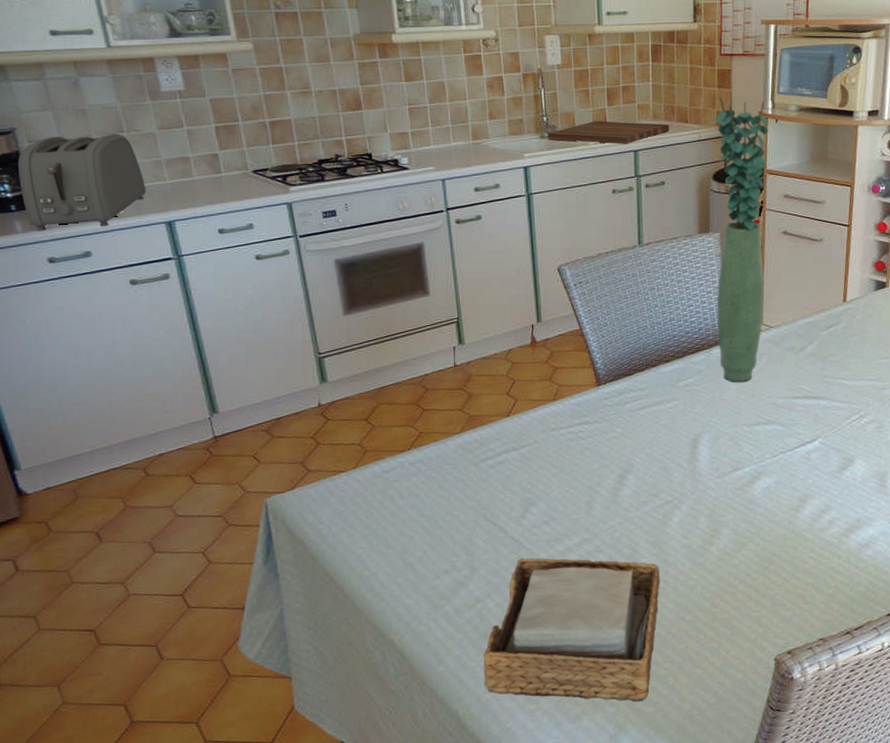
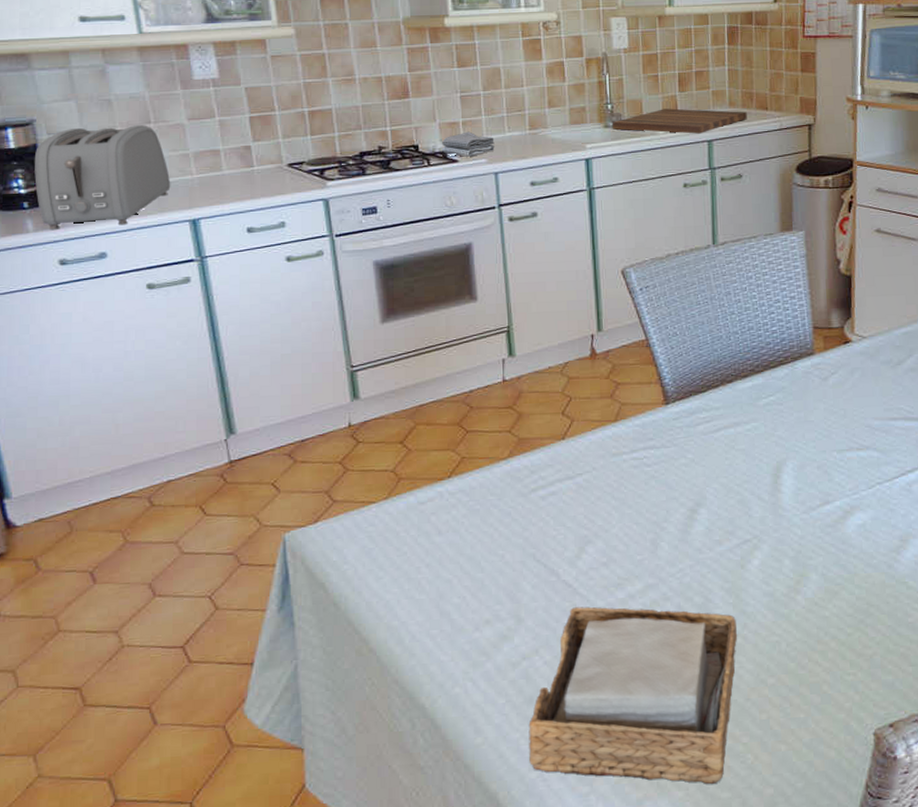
towel: none [393,141,441,165] -> present [442,131,495,157]
vase: present [714,97,769,382] -> none [797,82,858,401]

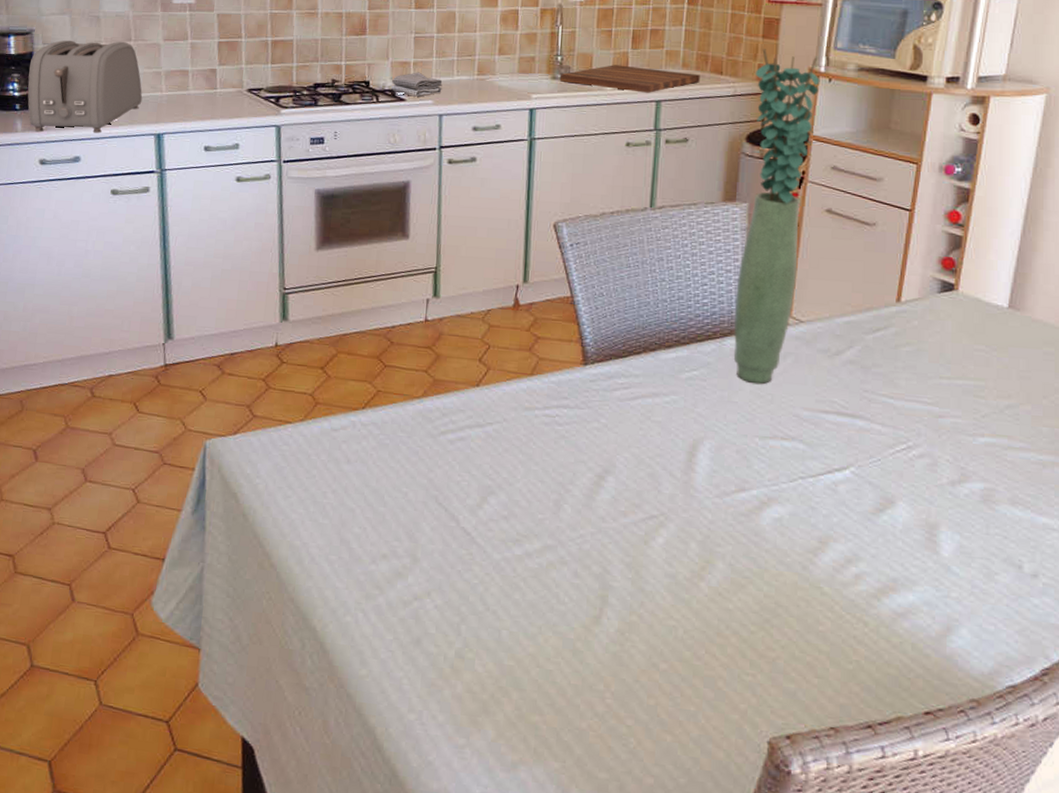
napkin holder: present [528,606,738,785] -> none [410,556,634,762]
vase: none [797,82,858,401] -> present [733,49,820,384]

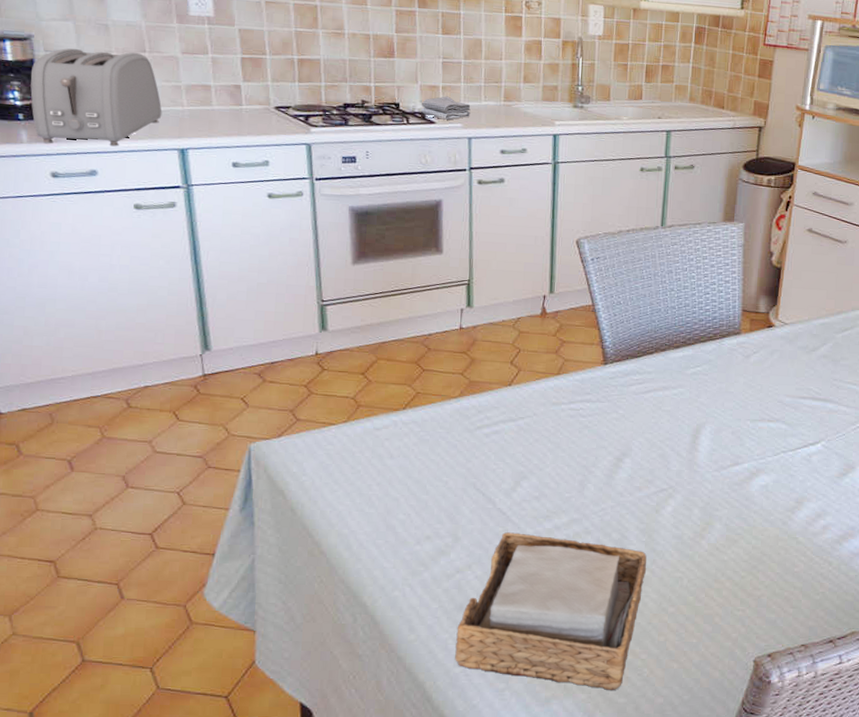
napkin holder: none [410,556,634,762] -> present [455,532,647,691]
cutting board: present [559,65,700,93] -> none [580,96,705,124]
vase: present [733,49,820,384] -> none [730,87,805,376]

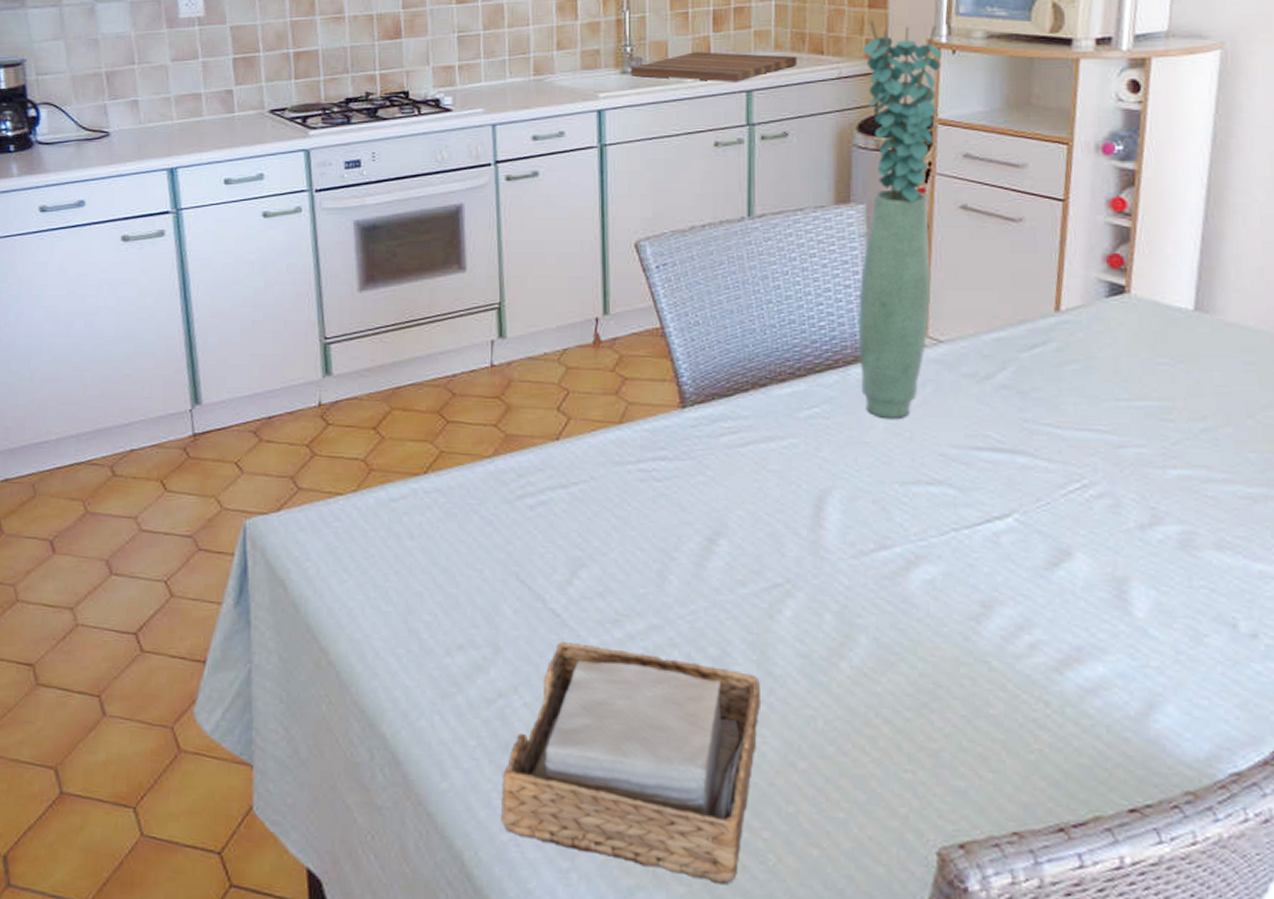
toaster: present [30,48,162,147] -> none [22,66,151,176]
towel: present [421,96,471,120] -> none [435,76,494,106]
cutting board: none [580,96,705,124] -> present [630,52,797,83]
vase: none [730,87,805,376] -> present [858,21,942,418]

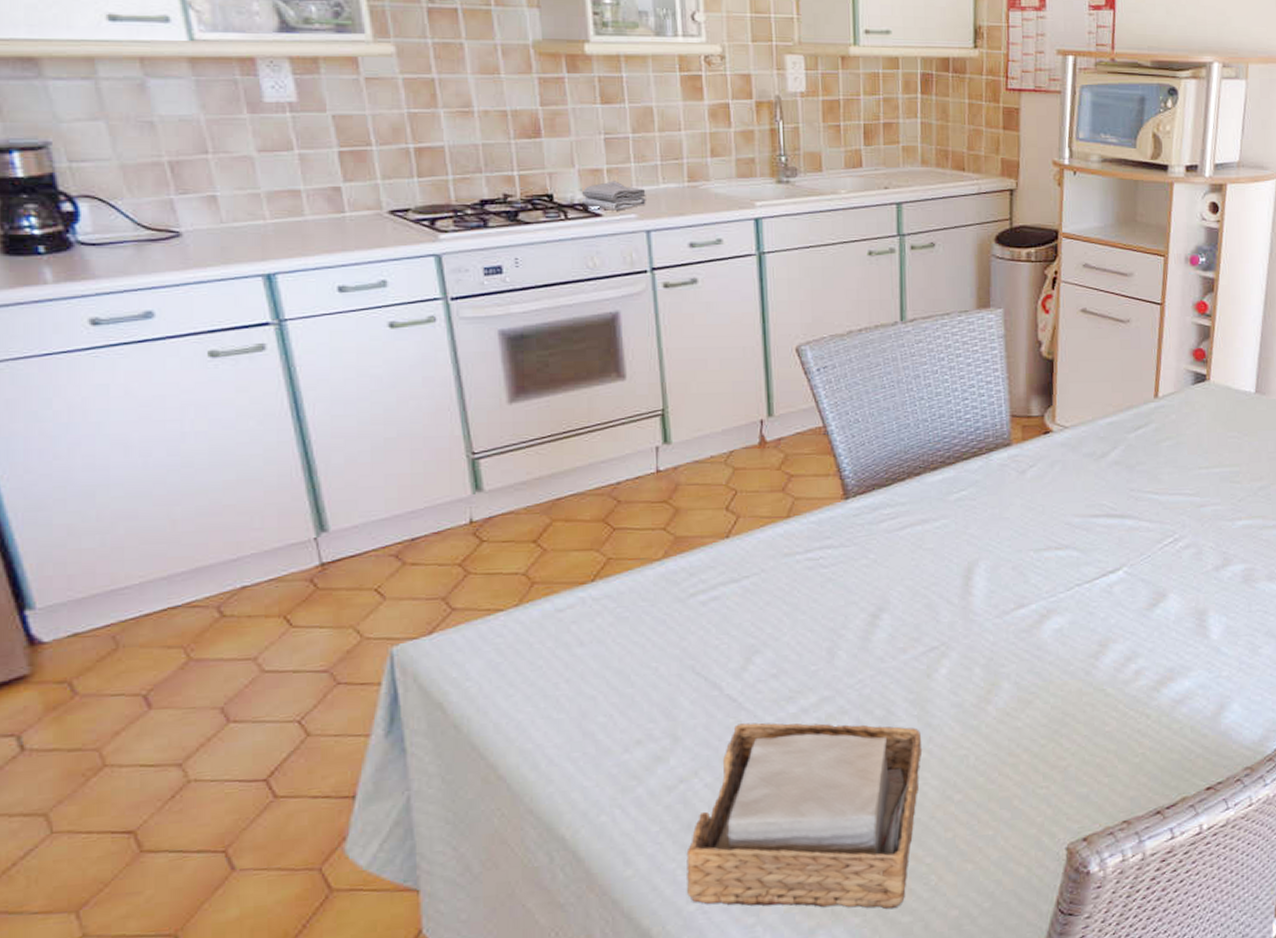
towel: none [435,76,494,106] -> present [582,181,646,211]
cutting board: present [630,52,797,83] -> none [786,164,942,195]
vase: present [858,21,942,418] -> none [998,141,1065,496]

